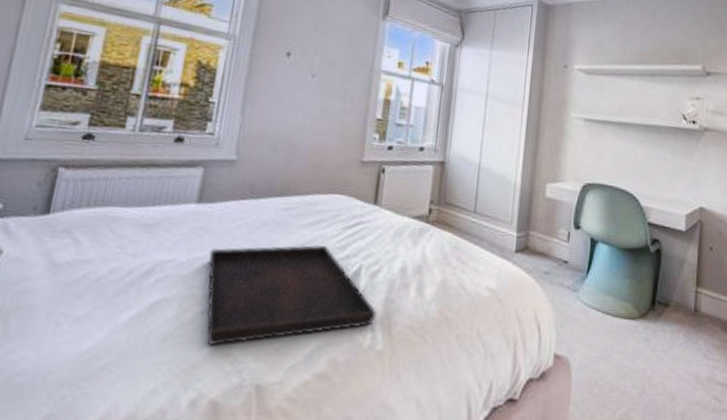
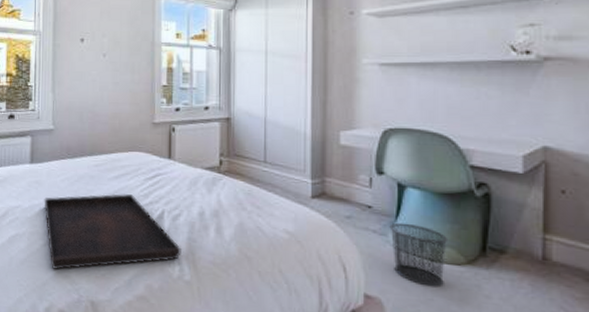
waste bin: none [581,278,628,343] -> present [389,222,449,287]

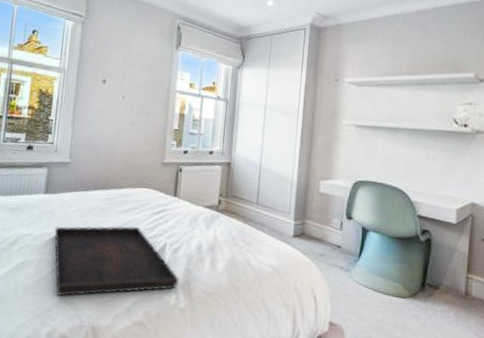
waste bin: present [389,222,449,287] -> none [353,261,398,316]

